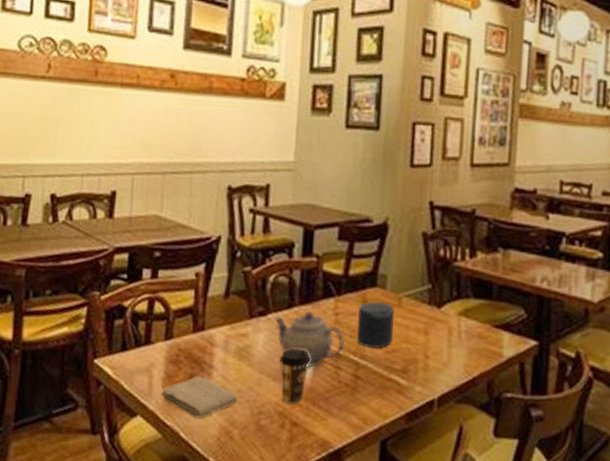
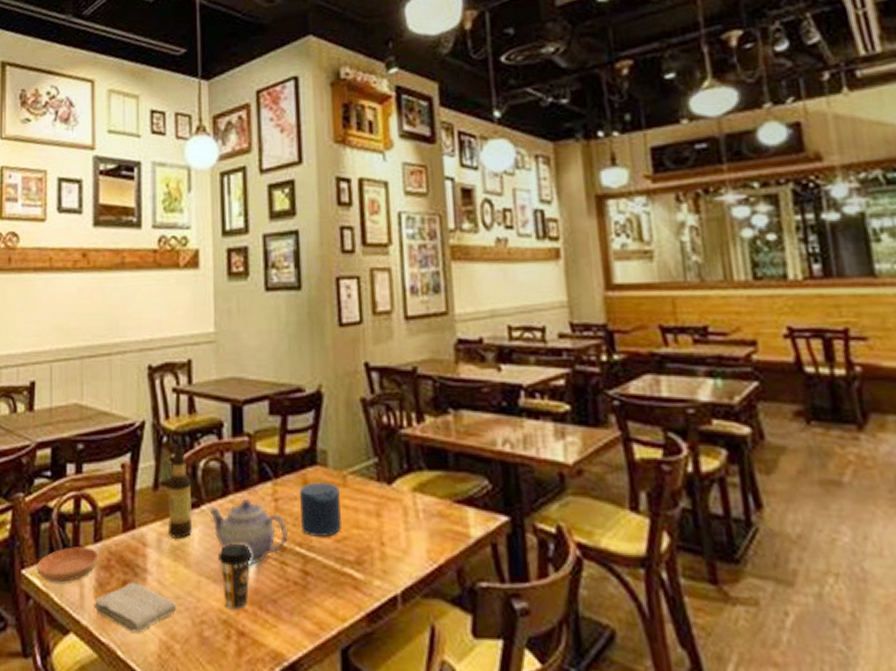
saucer: none [108,342,170,373] -> present [36,546,100,583]
bottle: none [236,261,260,342] -> present [167,447,192,538]

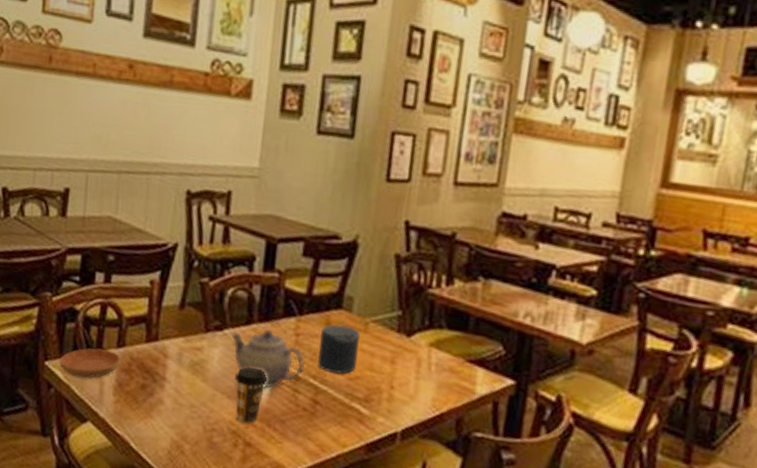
washcloth: present [94,582,177,632] -> none [112,386,191,430]
bottle: present [167,447,192,538] -> none [190,272,217,356]

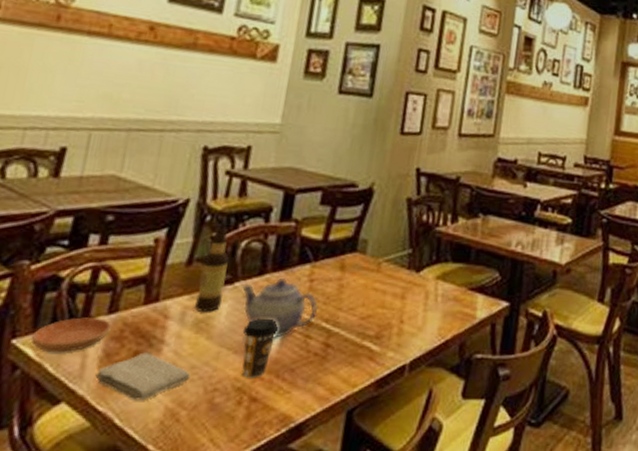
washcloth: none [112,386,191,430] -> present [95,352,191,401]
bottle: none [190,272,217,356] -> present [195,226,229,312]
candle: present [318,324,360,374] -> none [331,267,373,315]

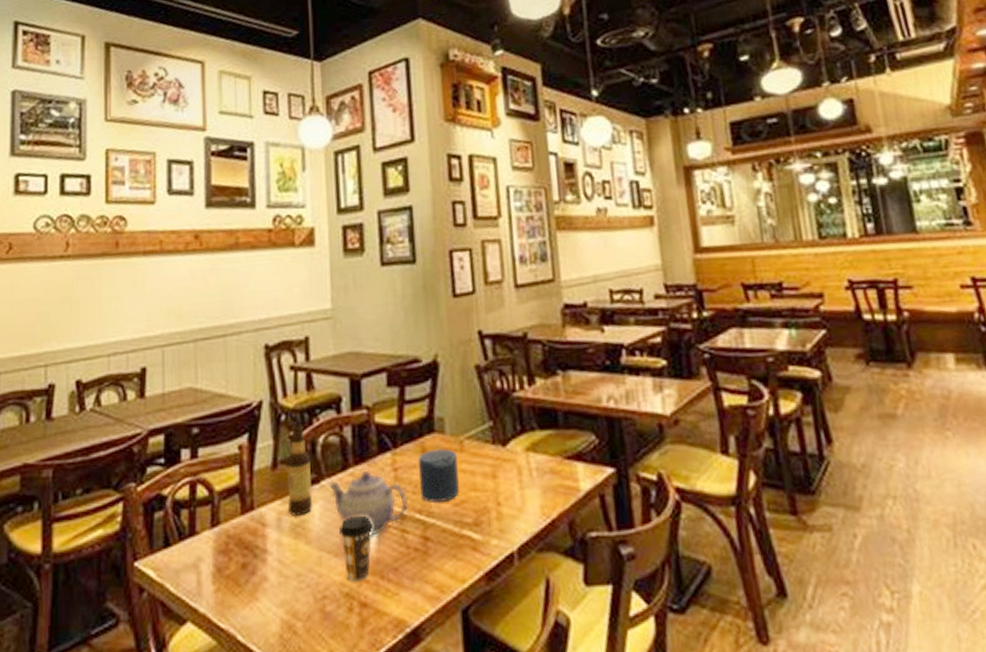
saucer: present [31,316,113,353] -> none [150,532,218,573]
washcloth: present [95,352,191,401] -> none [212,564,298,615]
candle: none [331,267,373,315] -> present [419,449,459,502]

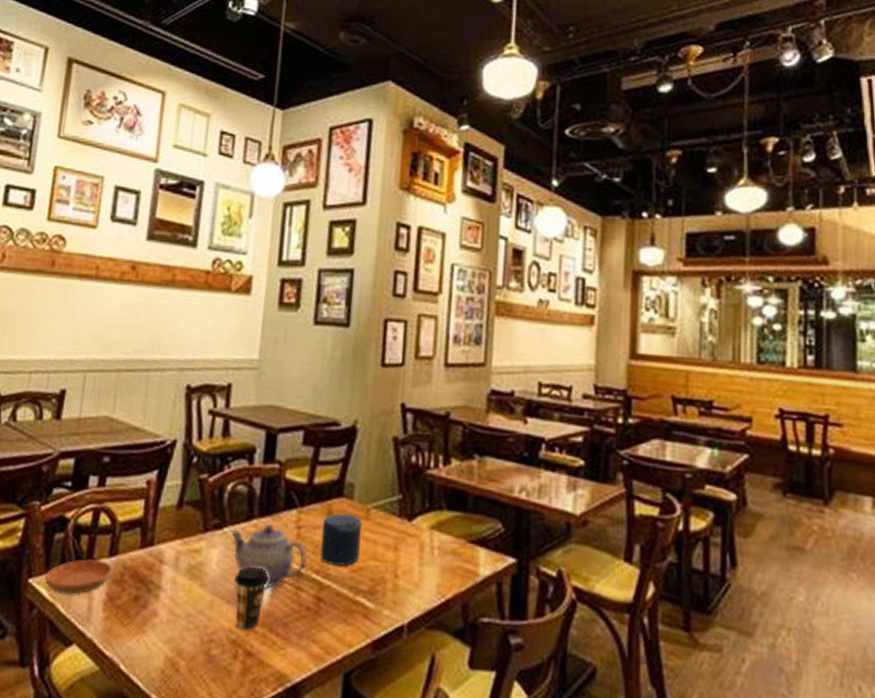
saucer: none [150,532,218,573] -> present [44,558,114,594]
bottle: present [286,424,312,516] -> none [187,468,217,558]

